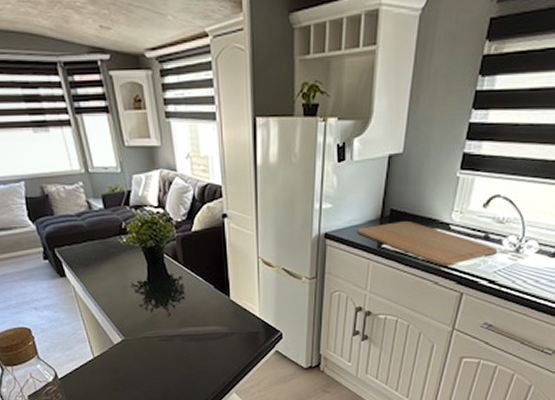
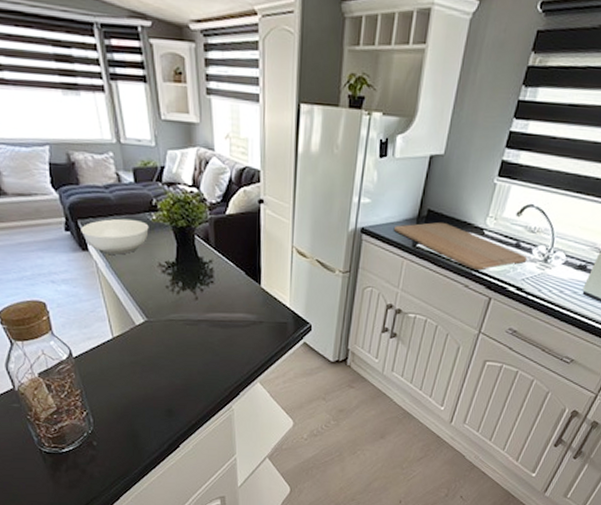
bowl: none [58,243,121,278] -> present [81,218,149,255]

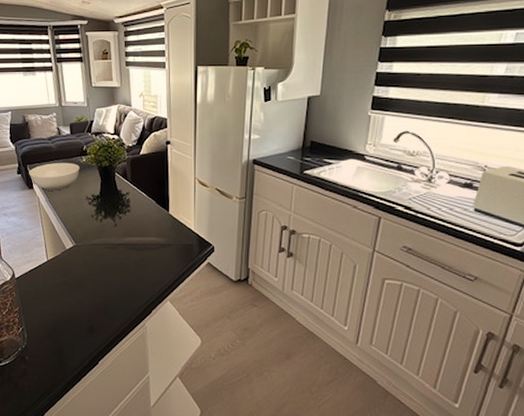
chopping board: present [393,222,528,271] -> none [281,152,411,192]

